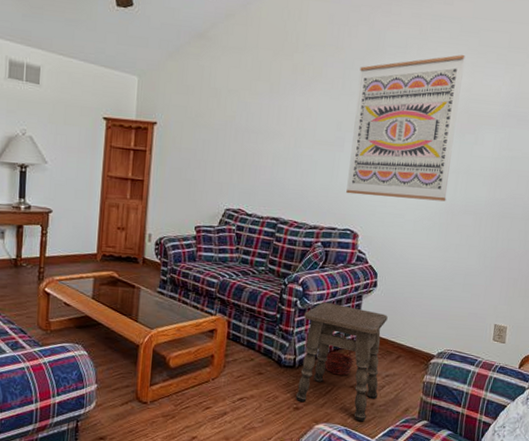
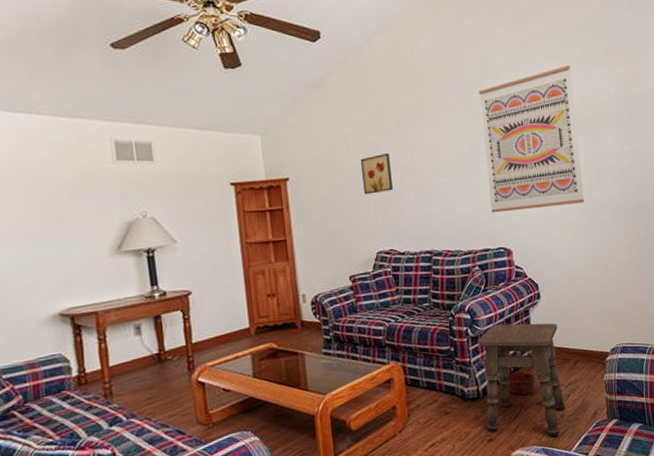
wall art: none [225,114,256,153] -> present [361,152,393,195]

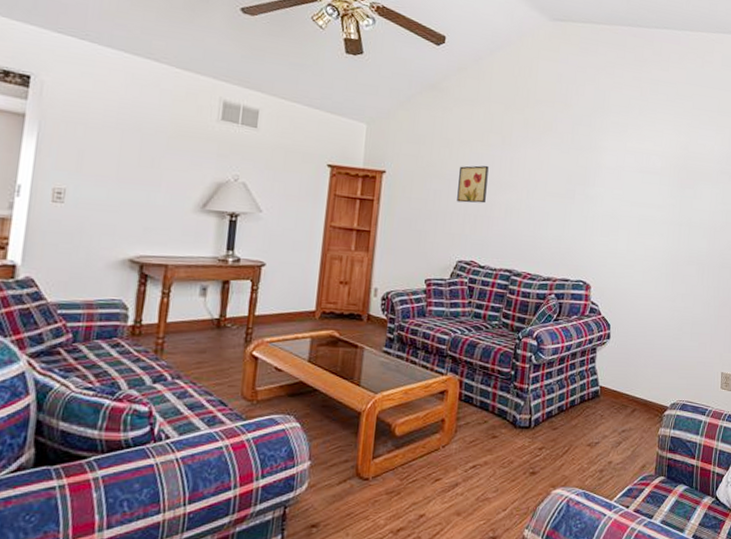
wall art: present [478,65,585,213] -> none [578,116,682,253]
side table: present [478,323,565,437] -> none [531,356,622,483]
basket: present [507,352,535,396] -> none [561,389,590,433]

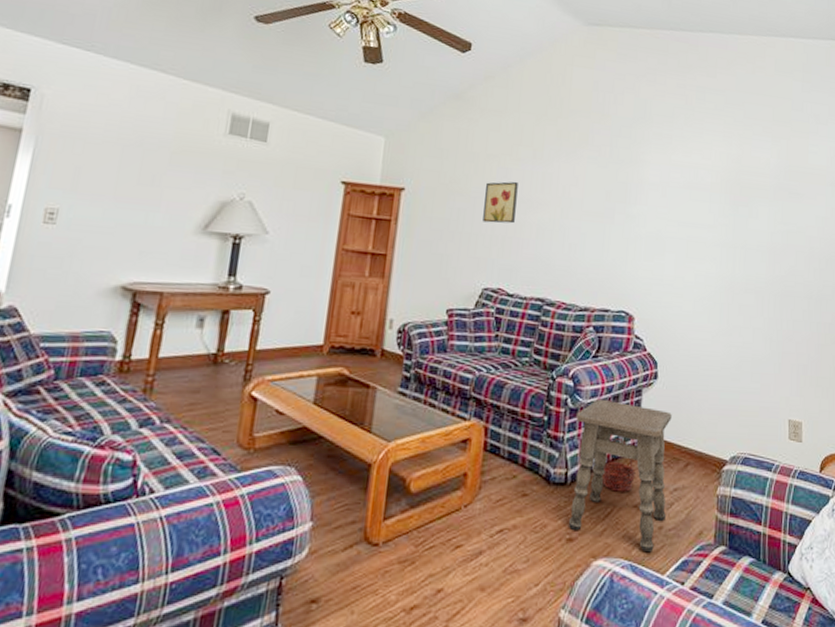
side table: none [531,356,622,483] -> present [568,398,672,553]
basket: none [561,389,590,433] -> present [602,438,636,492]

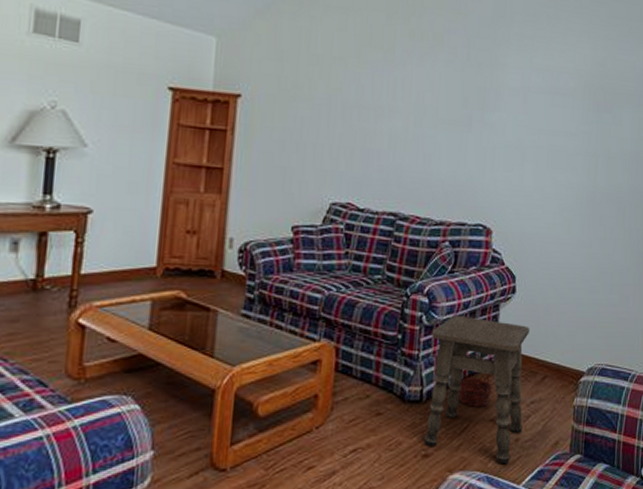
wall art: present [483,181,518,224] -> none [329,86,368,133]

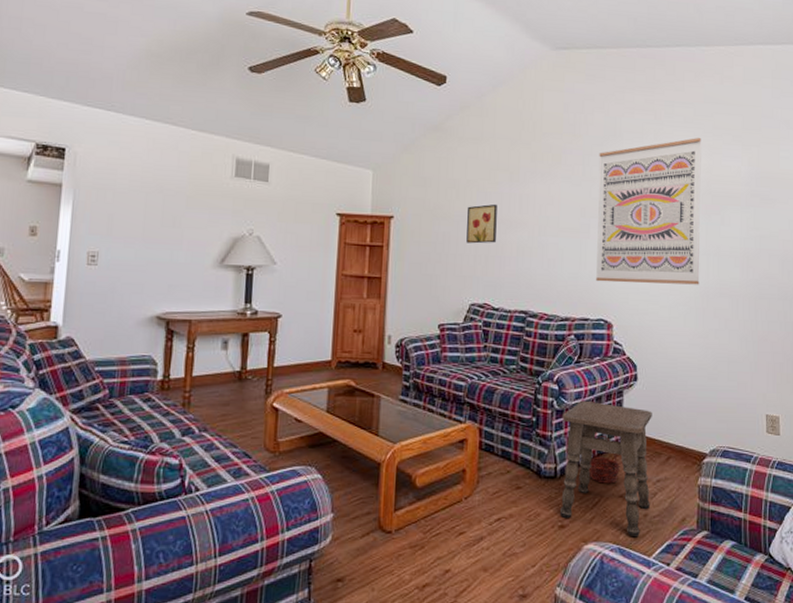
wall art: none [329,86,368,133] -> present [466,204,497,244]
wall art: none [476,26,597,189] -> present [596,138,702,285]

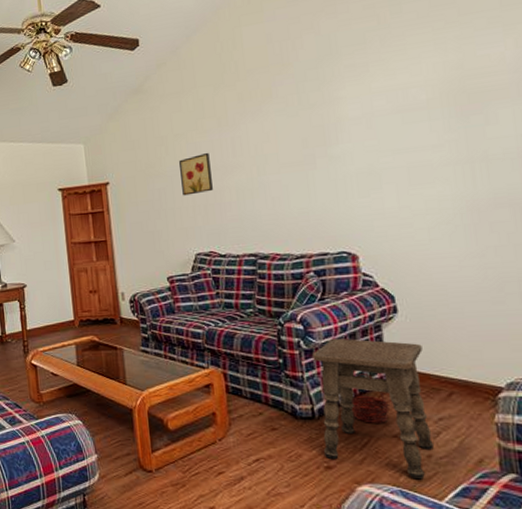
wall art: present [596,138,702,285] -> none [315,31,465,213]

